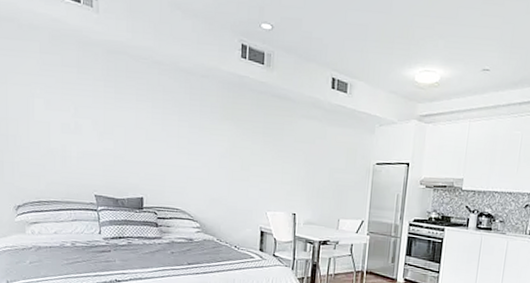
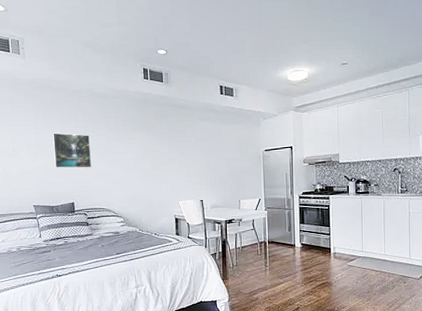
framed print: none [123,110,170,159] -> present [52,132,92,169]

